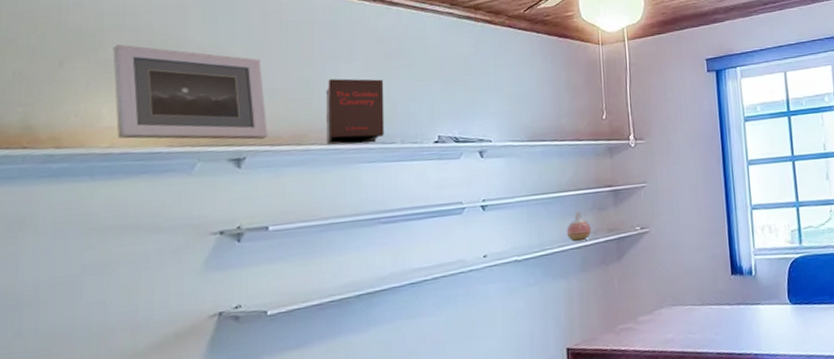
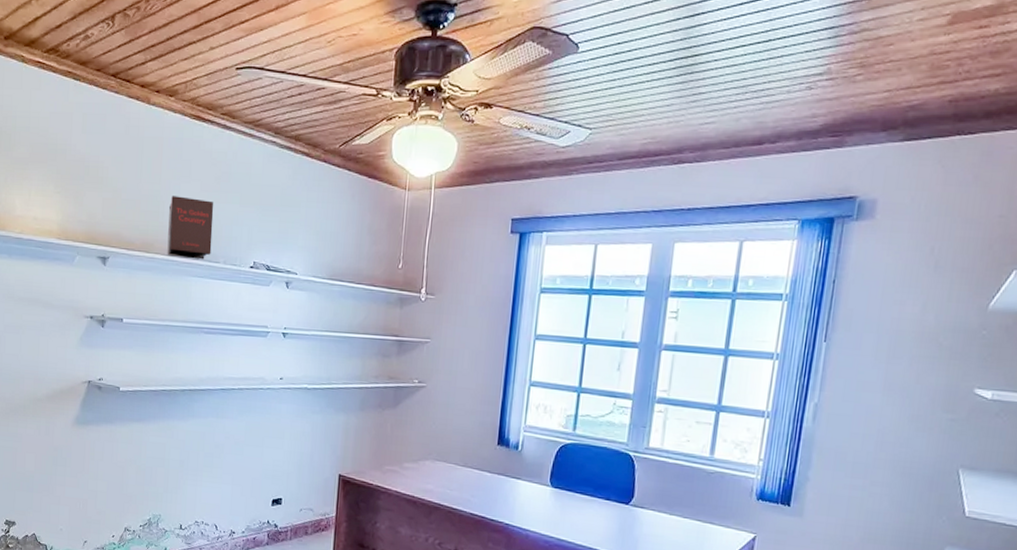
picture frame: present [112,44,268,140] -> none [22,144,126,243]
vase: present [566,210,591,242] -> none [351,353,373,383]

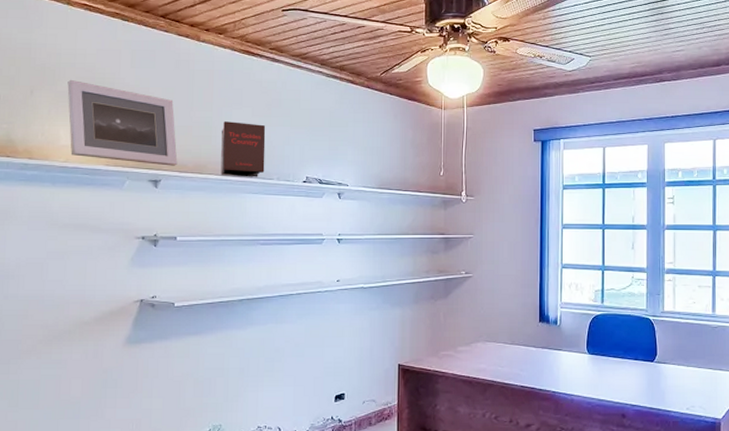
picture frame: none [22,144,126,243] -> present [67,79,178,166]

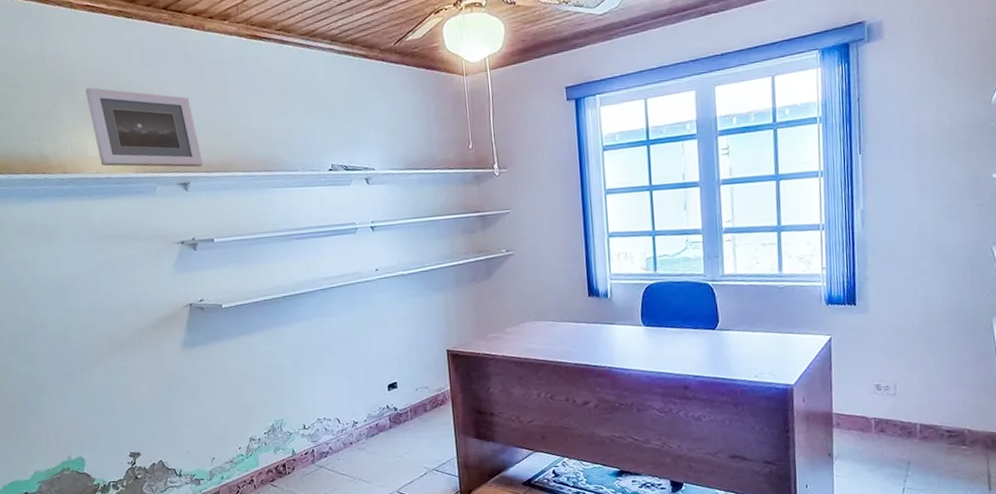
books: present [220,121,266,177] -> none [241,113,289,172]

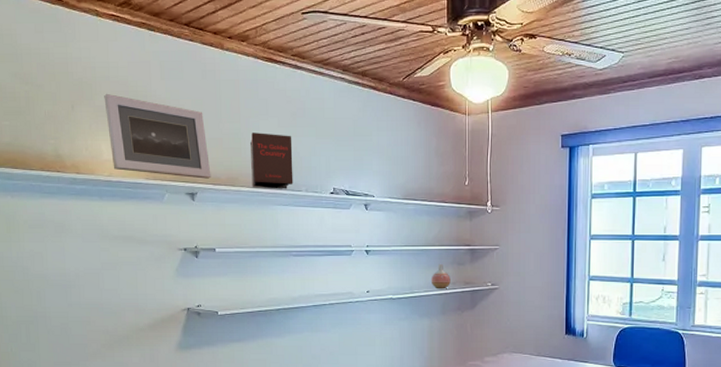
books: none [241,113,289,172] -> present [250,133,293,189]
vase: none [441,233,463,261] -> present [430,263,451,289]

